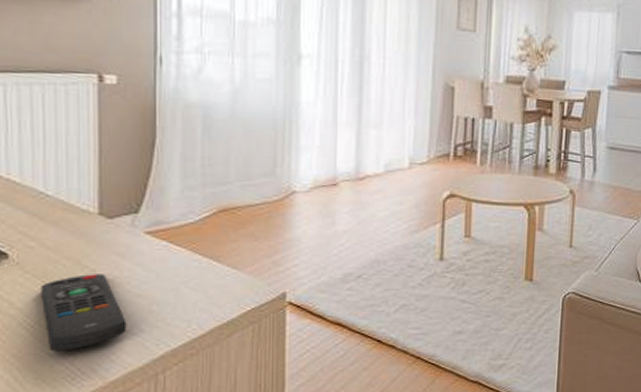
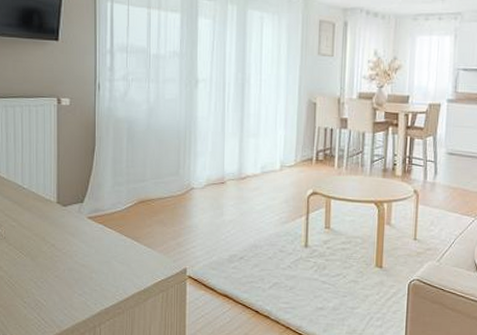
remote control: present [41,274,127,352] -> none [19,248,75,305]

